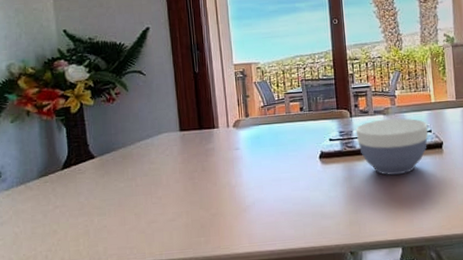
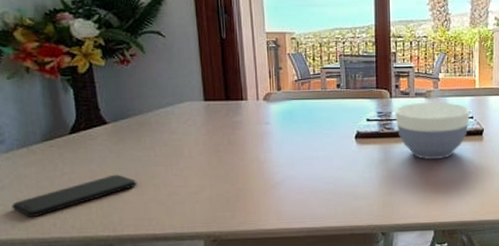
smartphone: none [9,205,120,252] -> present [11,174,137,218]

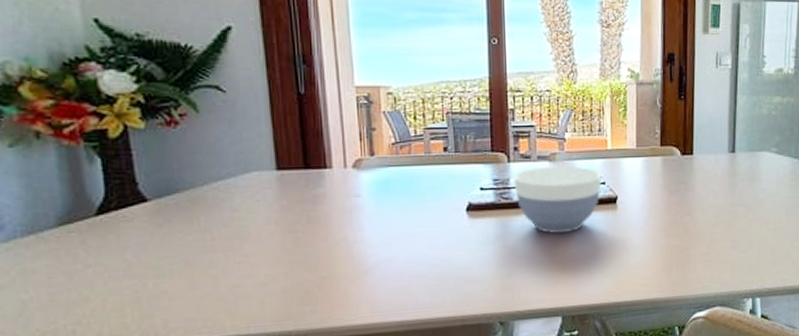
smartphone: present [11,174,137,218] -> none [12,264,188,326]

